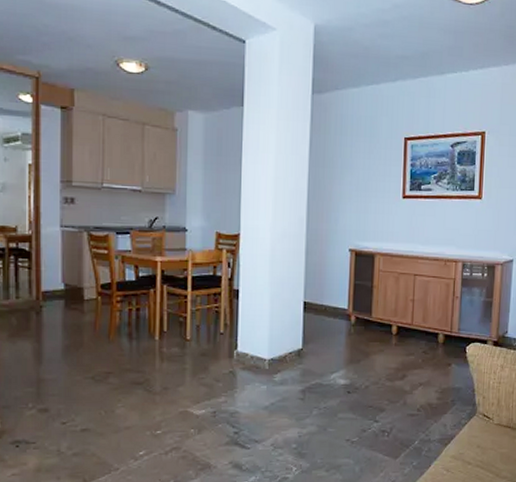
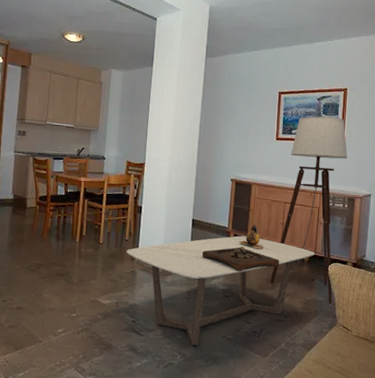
coffee table: none [222,318,452,453] -> present [126,236,316,345]
wooden tray: none [318,332,411,362] -> present [202,247,280,272]
vase: none [360,304,391,333] -> present [238,225,264,250]
floor lamp: none [400,167,487,391] -> present [270,116,348,304]

